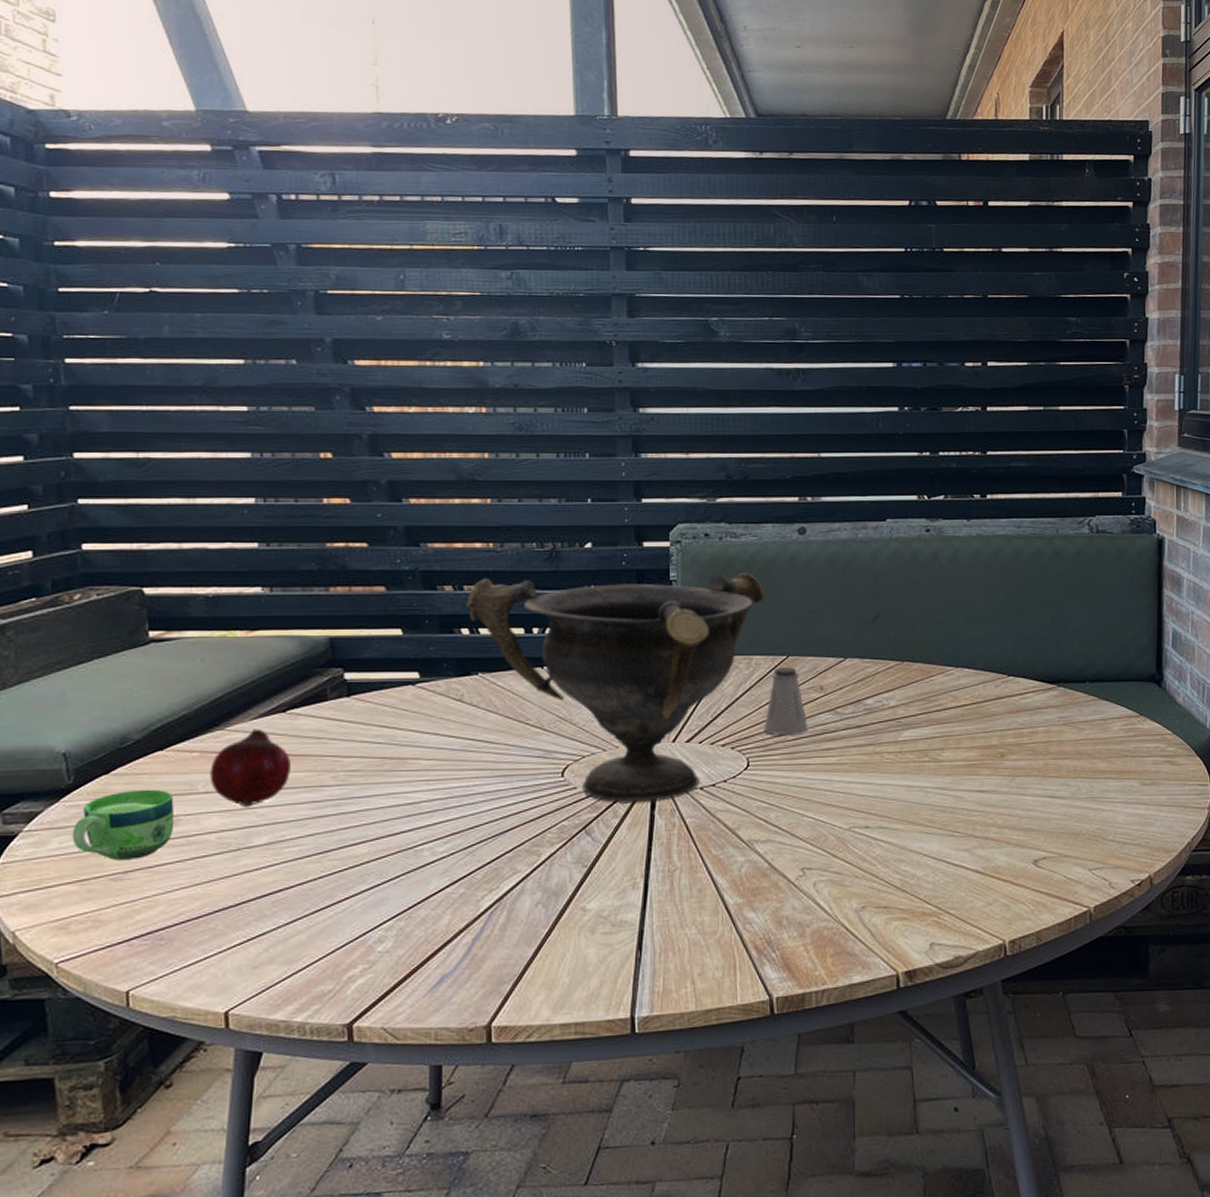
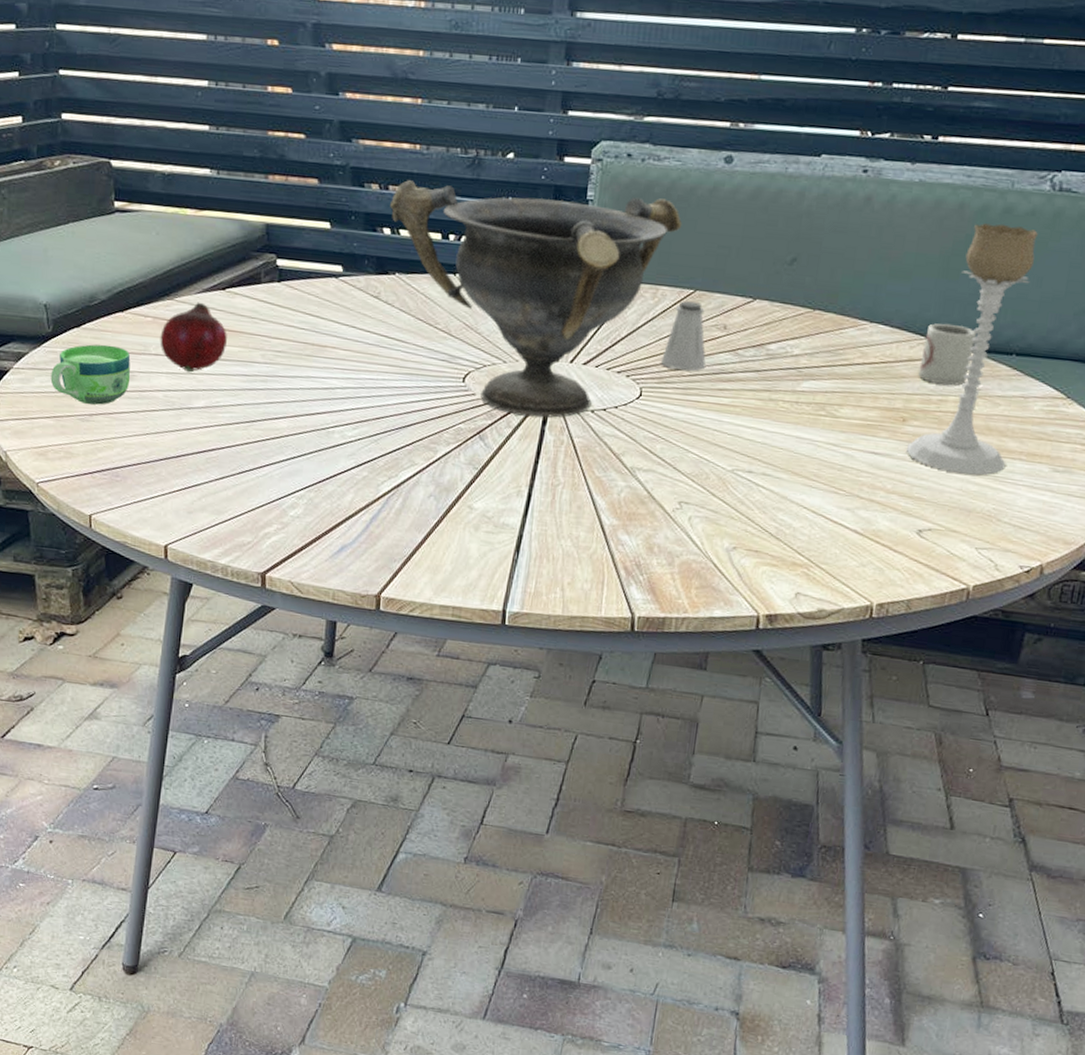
cup: none [1007,660,1052,717] -> present [918,323,976,386]
candle holder: none [1009,566,1100,799] -> present [905,223,1038,475]

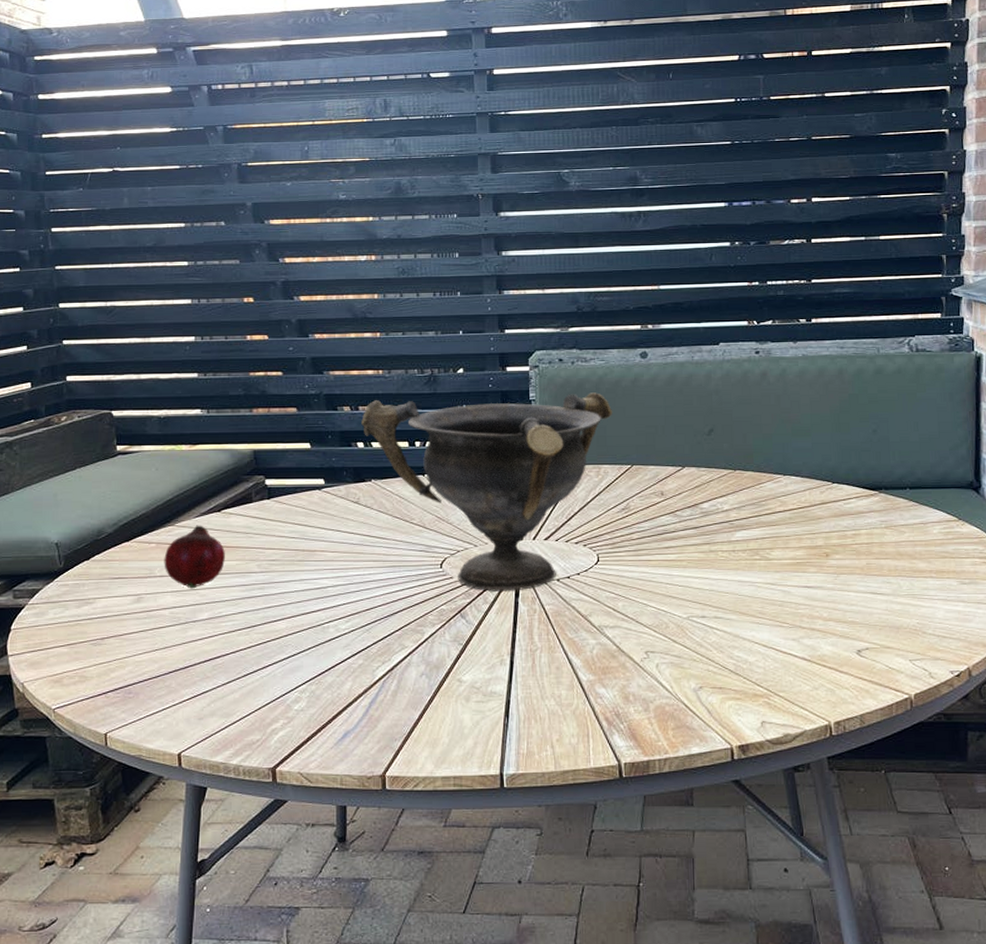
cup: present [50,344,131,405] -> none [63,573,138,629]
saltshaker: present [661,301,706,371] -> none [612,475,650,534]
candle holder: present [905,223,1038,475] -> none [833,382,920,596]
cup: present [918,323,976,386] -> none [831,469,874,520]

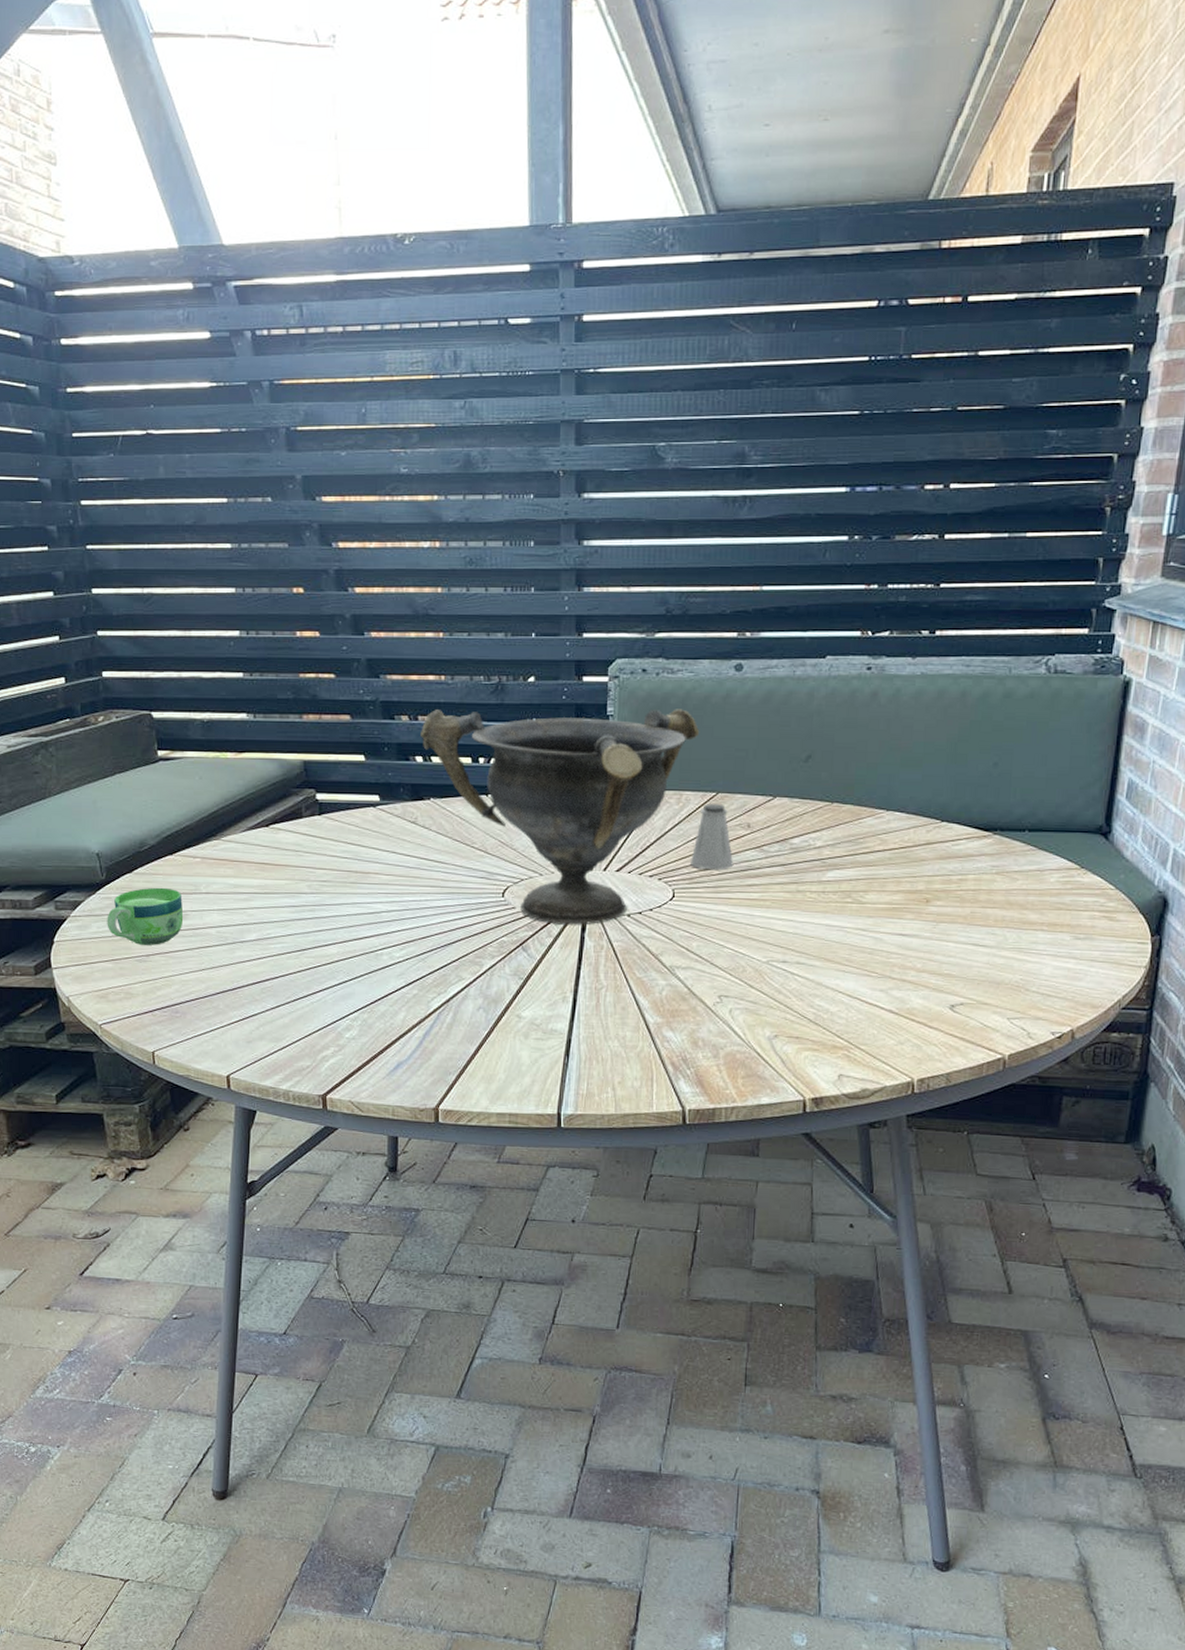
cup: none [63,573,138,629] -> present [107,887,184,945]
fruit: present [164,525,225,589] -> none [209,840,274,908]
saltshaker: none [612,475,650,534] -> present [690,804,733,869]

